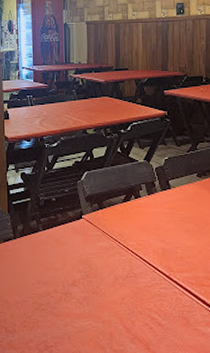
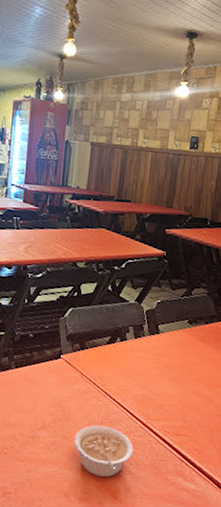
legume: none [103,279,161,329] -> present [73,425,134,477]

